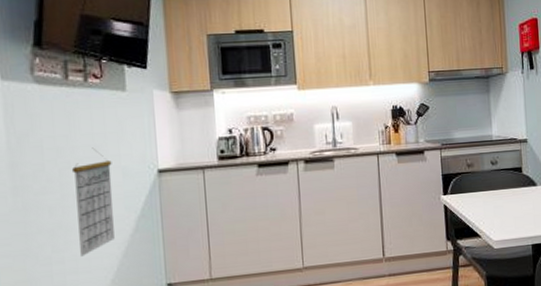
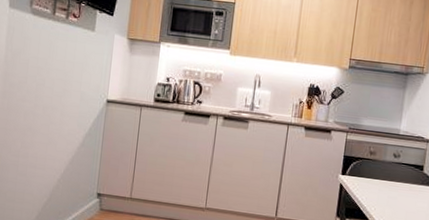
calendar: present [71,147,115,257] -> none [40,72,75,156]

